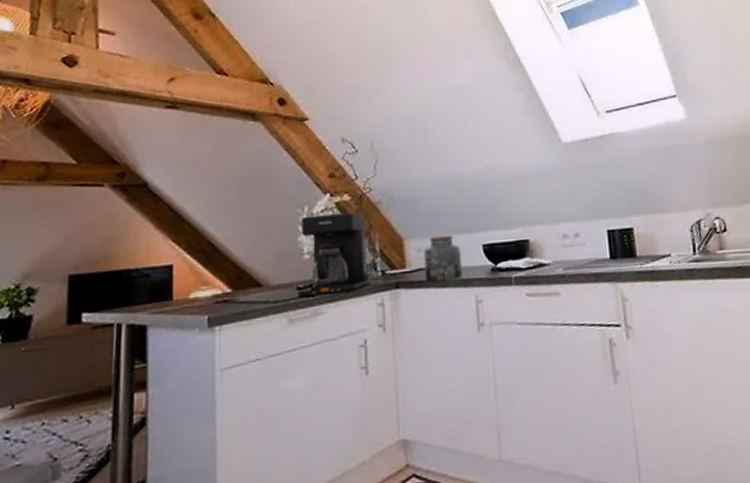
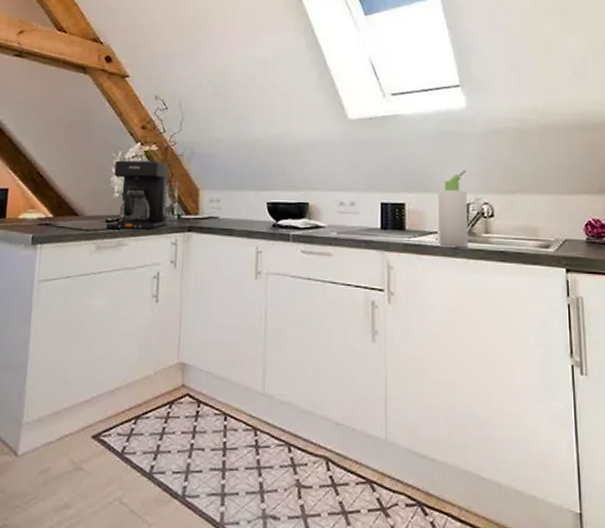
jar: present [423,235,462,282] -> none [214,190,248,231]
bottle: none [665,184,705,270] -> present [437,170,469,248]

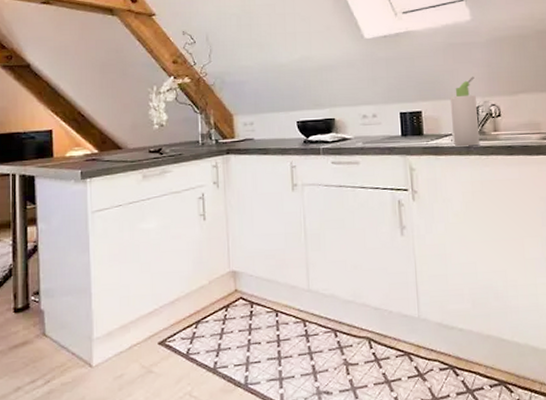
coffee maker: present [106,160,169,231] -> none [150,92,206,160]

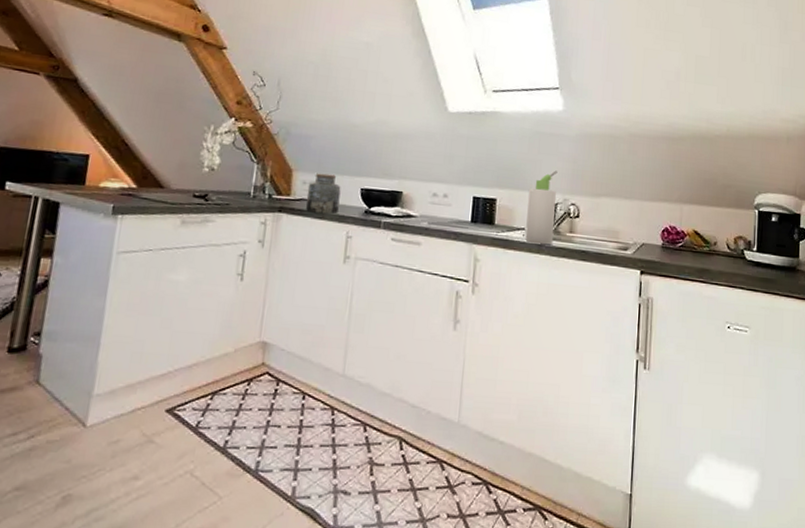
jar: none [249,113,280,150] -> present [306,173,341,215]

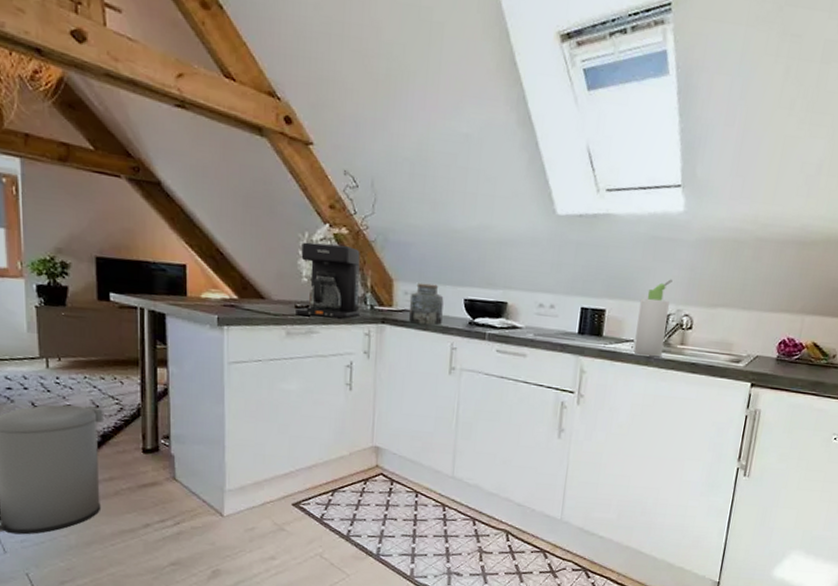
coffee maker: none [193,134,263,209] -> present [295,242,360,320]

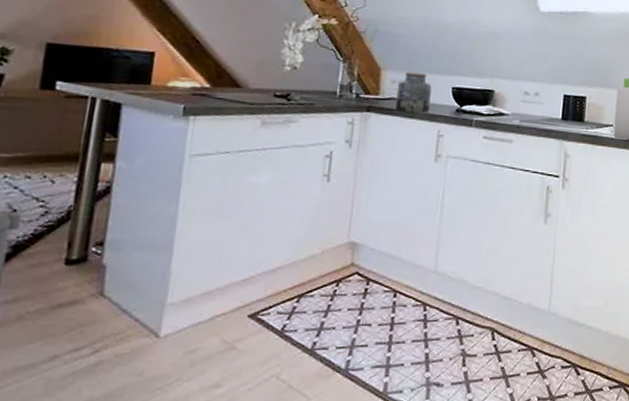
coffee maker: present [295,242,360,320] -> none [274,31,349,109]

